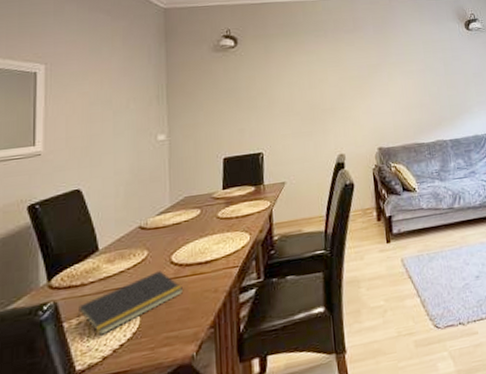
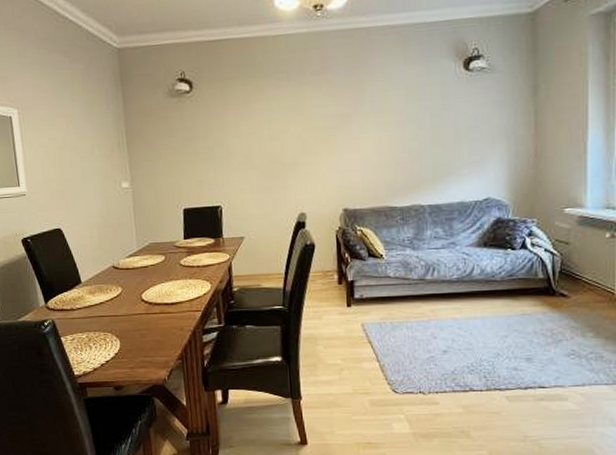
notepad: present [77,271,184,336] -> none [70,306,154,351]

